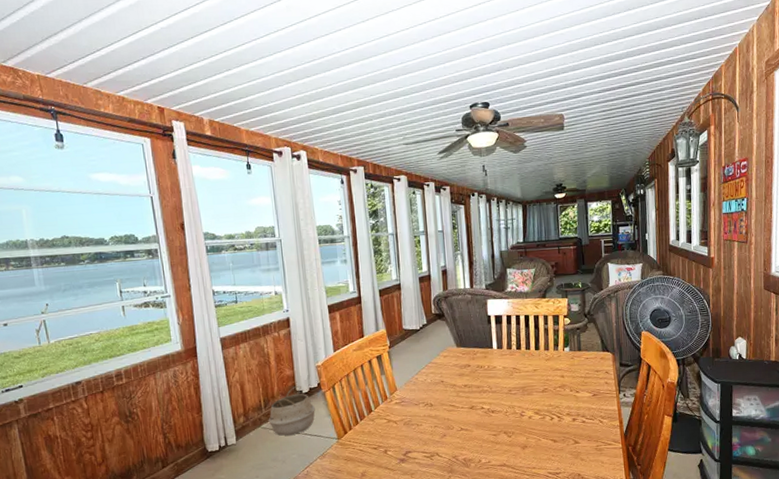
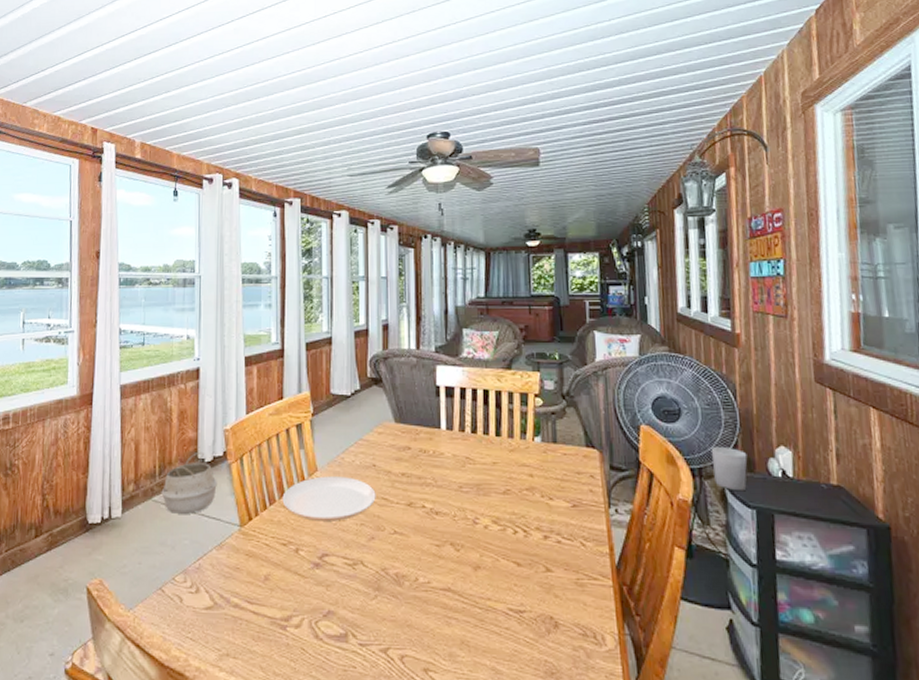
plate: none [370,392,445,428] -> present [282,476,376,521]
candle holder: none [691,341,716,372] -> present [710,446,748,492]

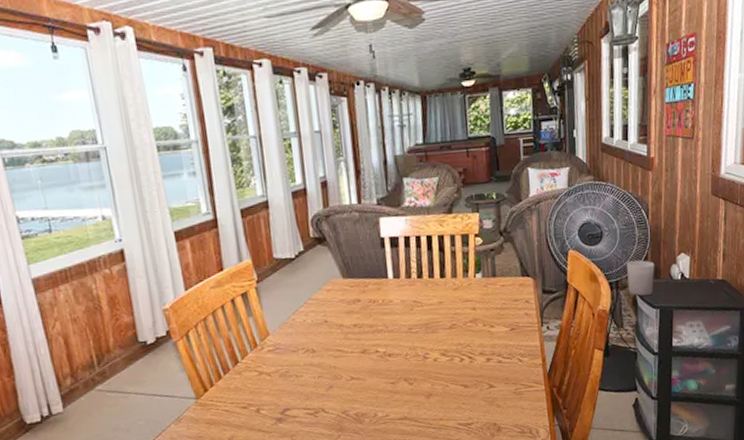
woven basket: present [161,451,217,514] -> none [103,334,165,399]
plate: present [282,476,376,521] -> none [236,336,331,382]

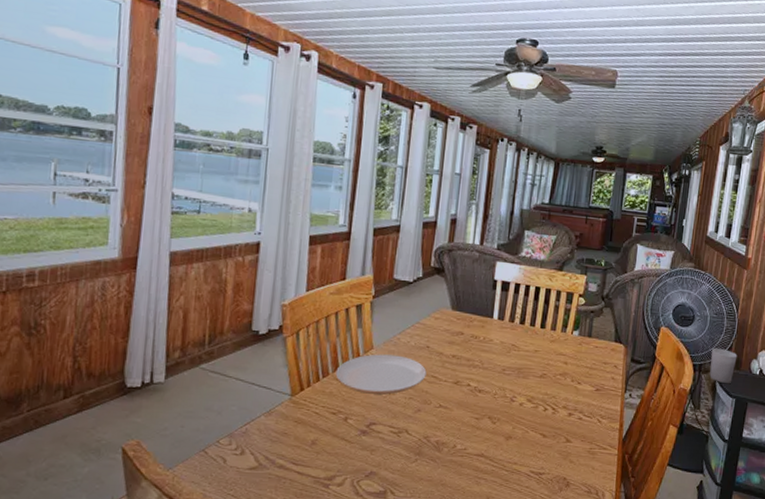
plate: none [236,336,331,382] -> present [335,354,427,395]

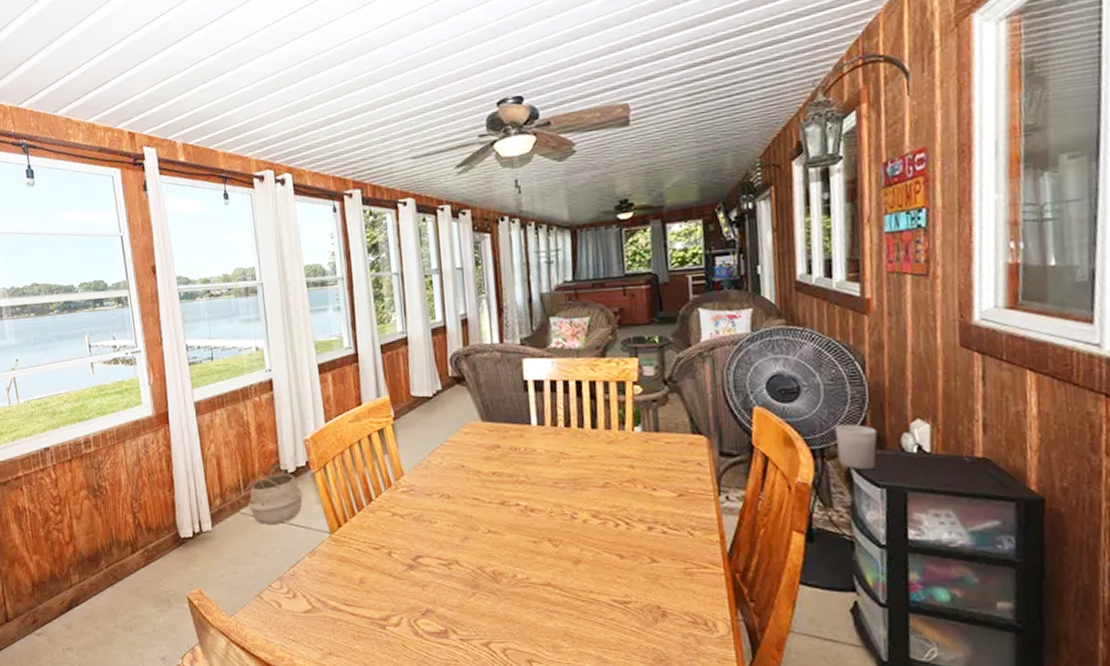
woven basket: none [210,324,271,382] -> present [248,462,303,524]
plate: present [335,354,427,395] -> none [370,479,467,524]

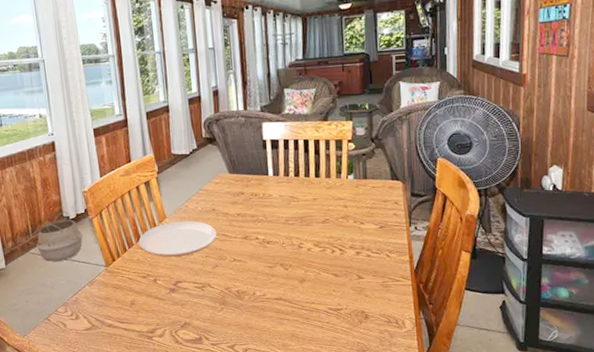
plate: none [370,479,467,524] -> present [138,220,217,257]
candle holder: present [834,423,877,471] -> none [495,170,525,205]

